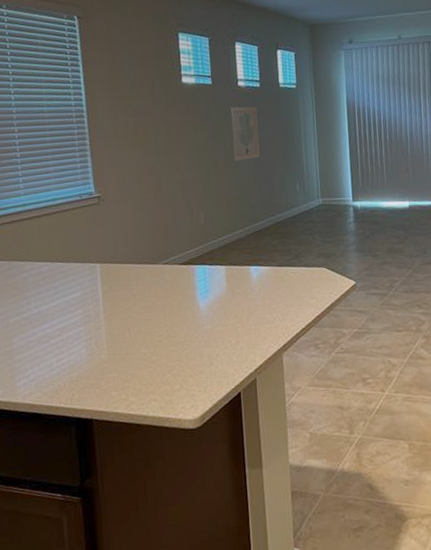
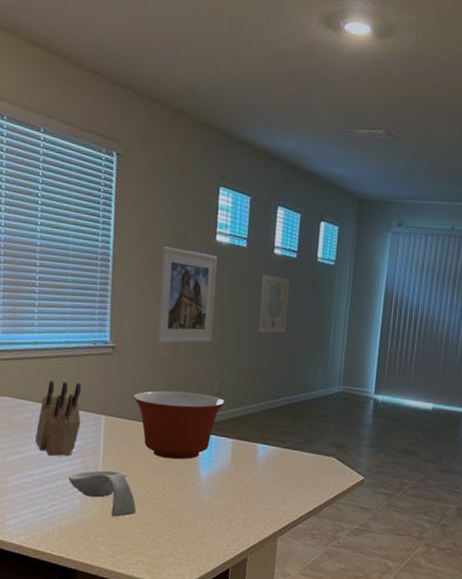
knife block: none [34,236,77,312] -> present [35,381,82,457]
spoon rest: none [71,315,142,361] -> present [68,470,136,517]
mixing bowl: none [124,227,213,296] -> present [133,391,225,460]
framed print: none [131,95,192,187] -> present [156,246,218,344]

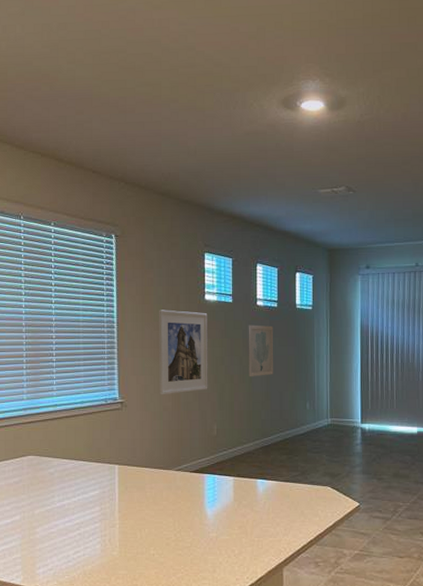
knife block: present [35,381,82,457] -> none [59,438,98,507]
spoon rest: present [68,470,136,517] -> none [89,516,151,559]
mixing bowl: present [133,391,225,460] -> none [142,437,224,501]

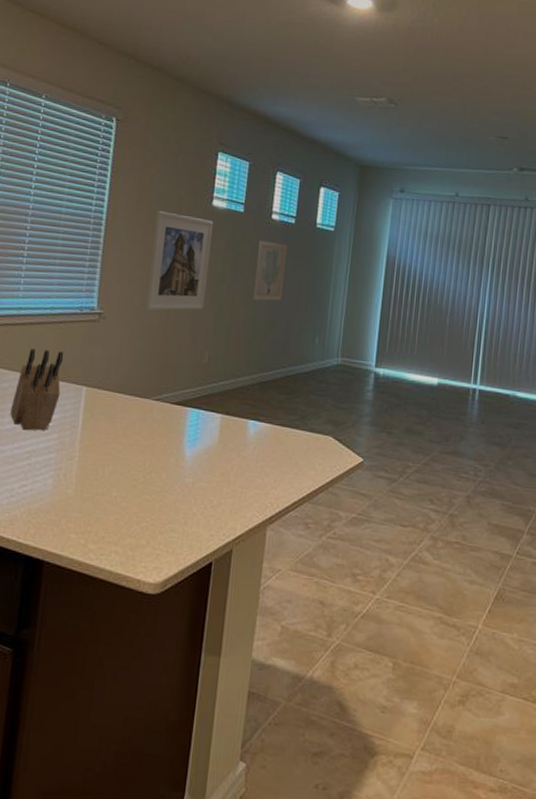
knife block: none [59,438,98,507] -> present [10,348,64,431]

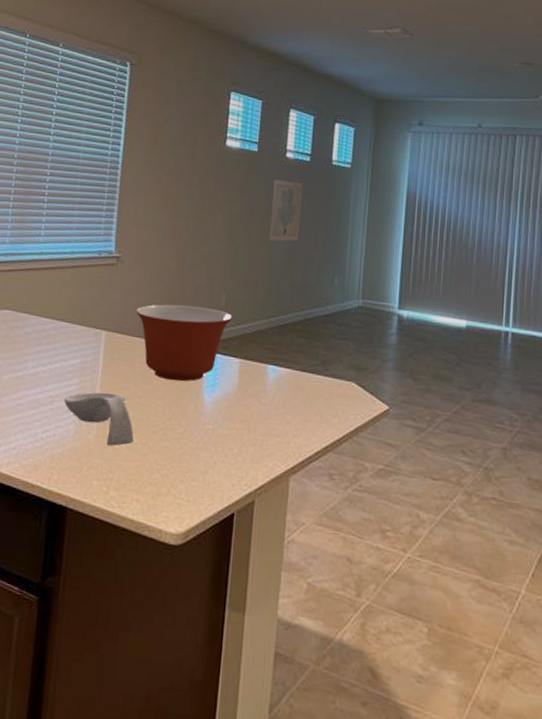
knife block: present [10,348,64,431] -> none [33,293,84,376]
spoon rest: none [42,447,114,500] -> present [64,392,134,447]
mixing bowl: none [117,361,216,437] -> present [135,304,233,382]
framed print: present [146,211,214,311] -> none [162,153,228,254]

